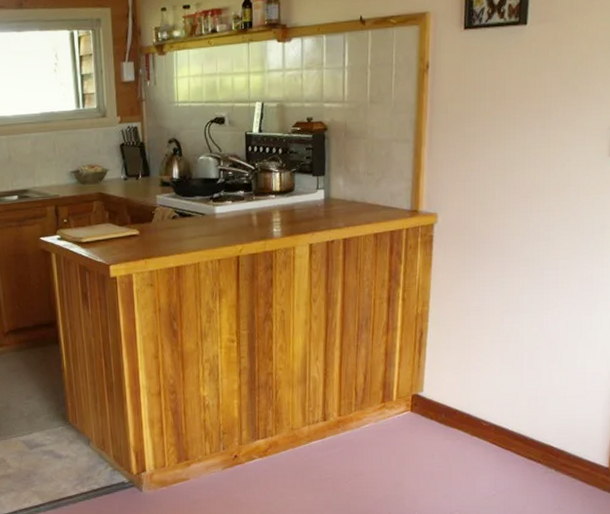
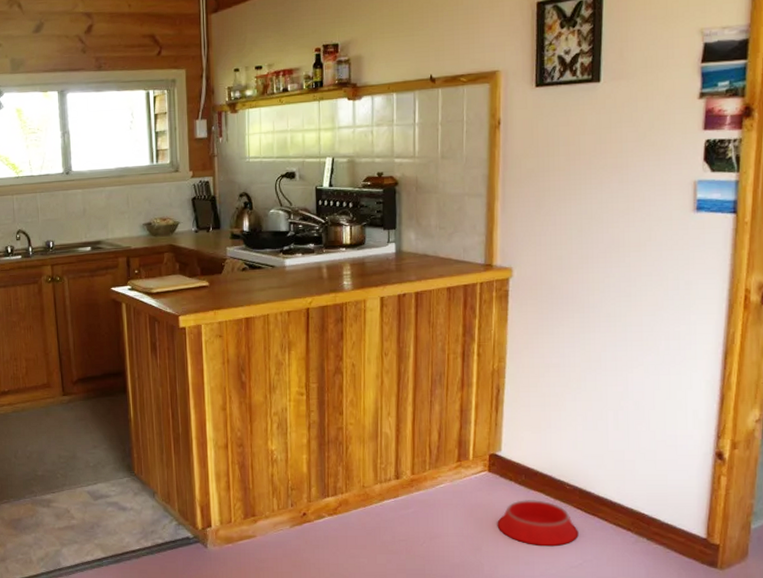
pet bowl: none [418,437,493,480] -> present [497,500,579,547]

